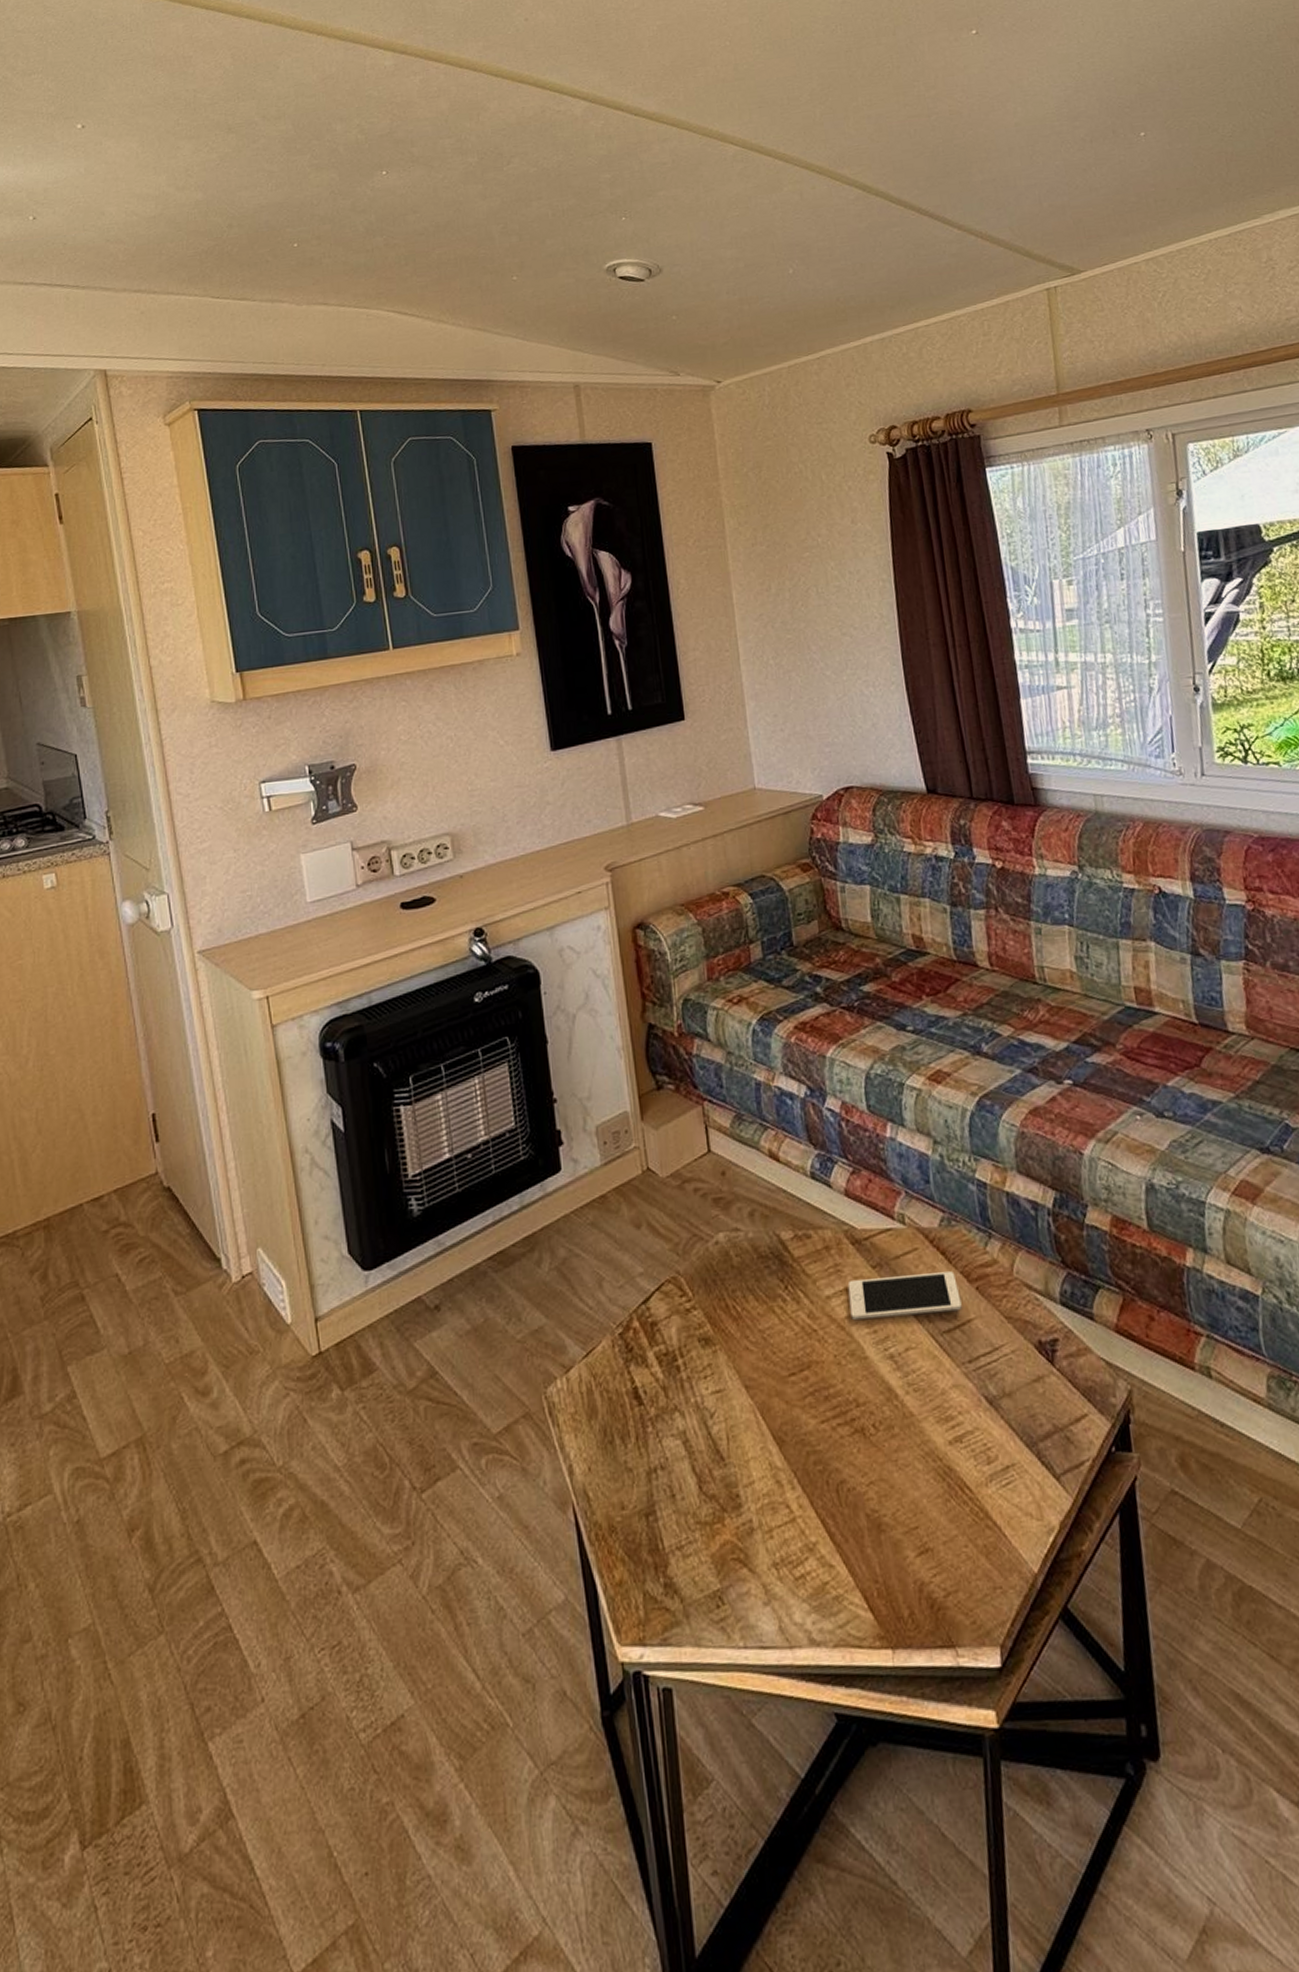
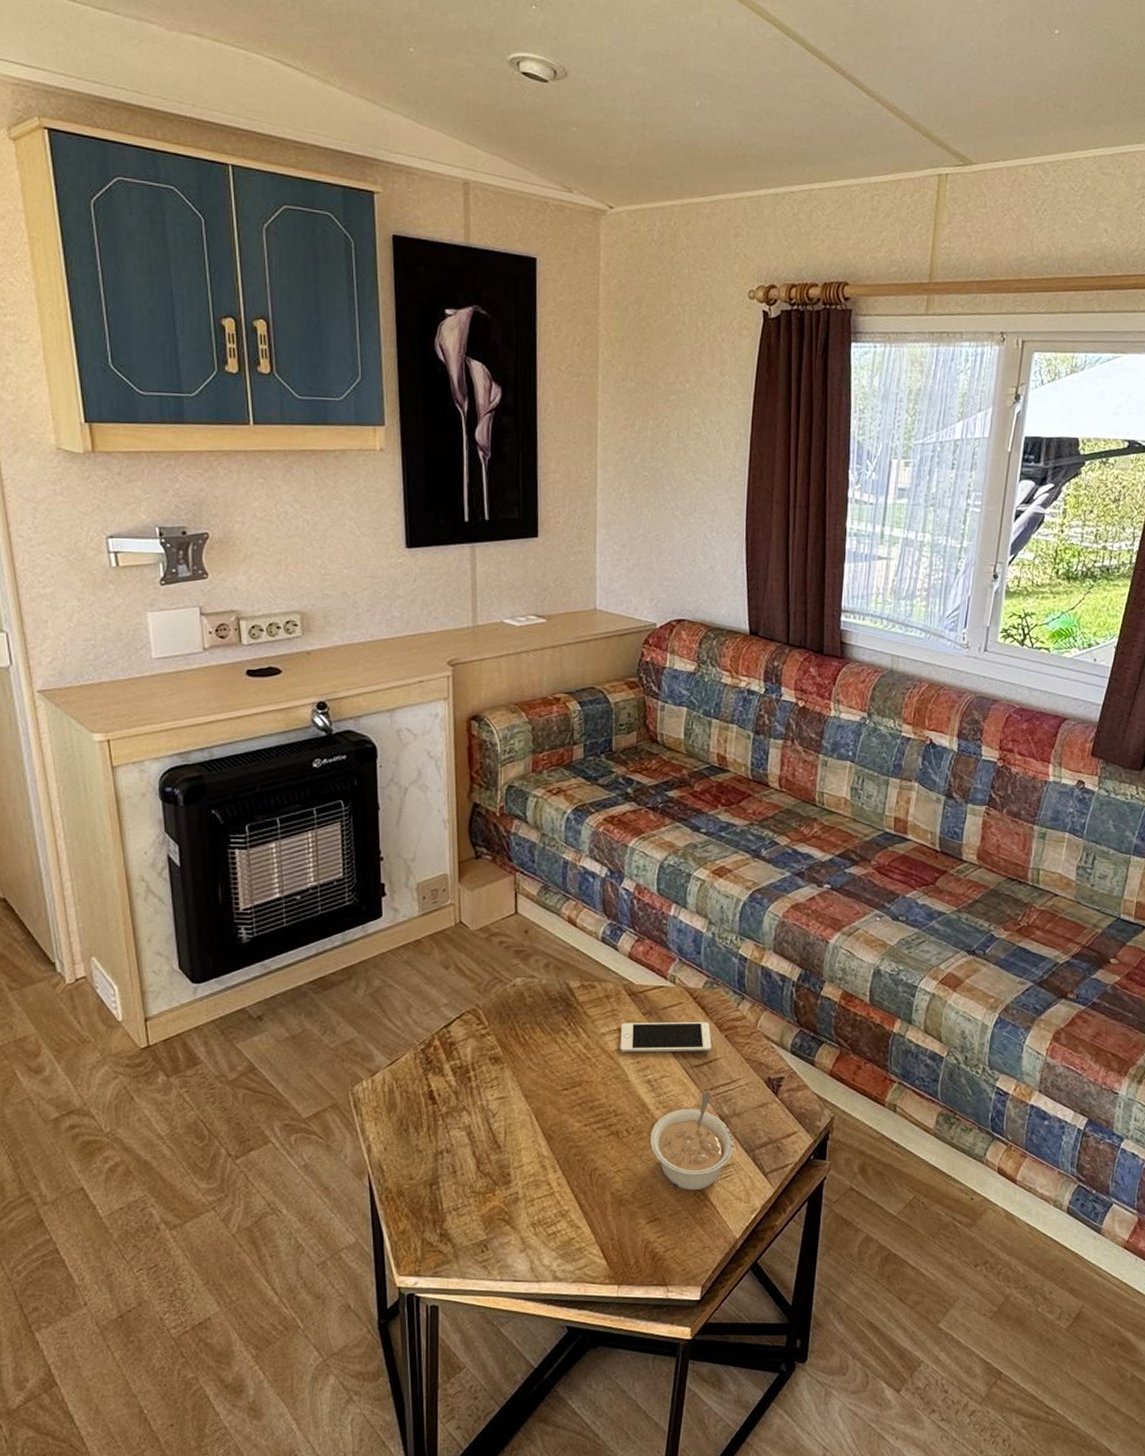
legume: none [903,1367,1011,1507] -> present [649,1093,734,1191]

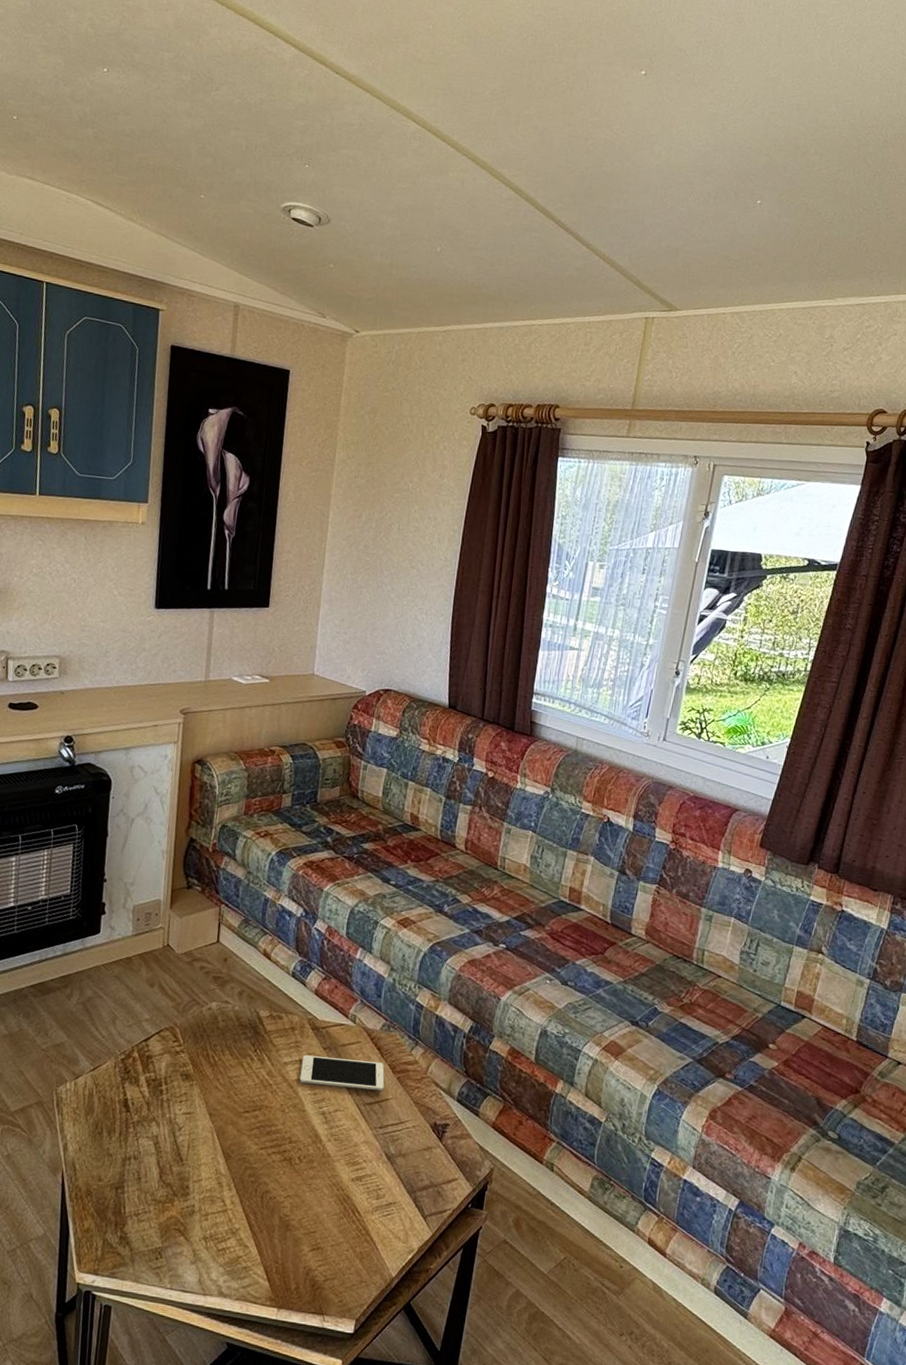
legume: present [649,1093,734,1191] -> none [319,1130,397,1225]

